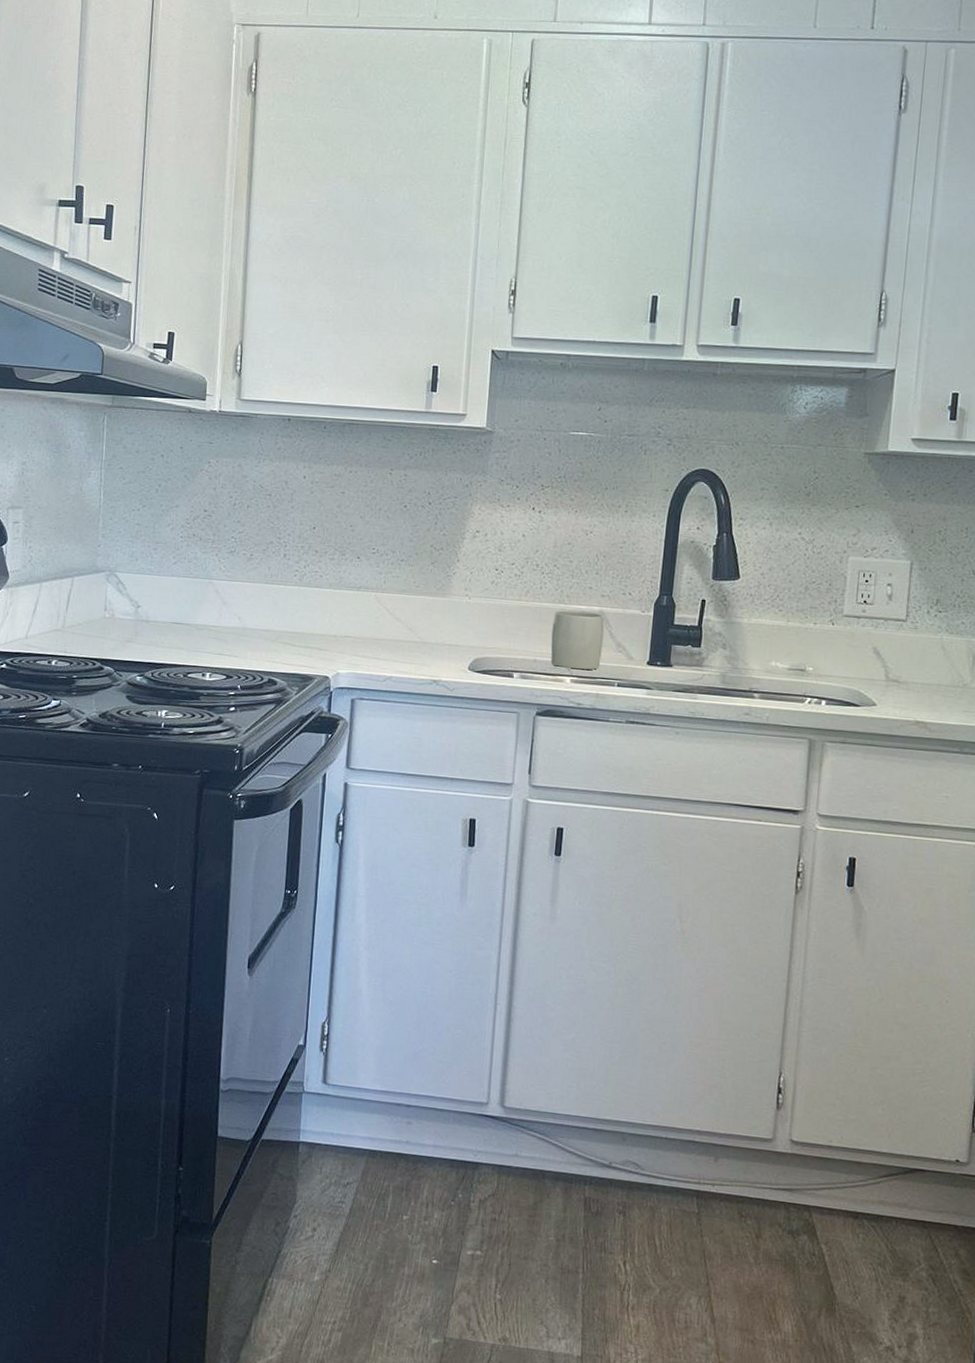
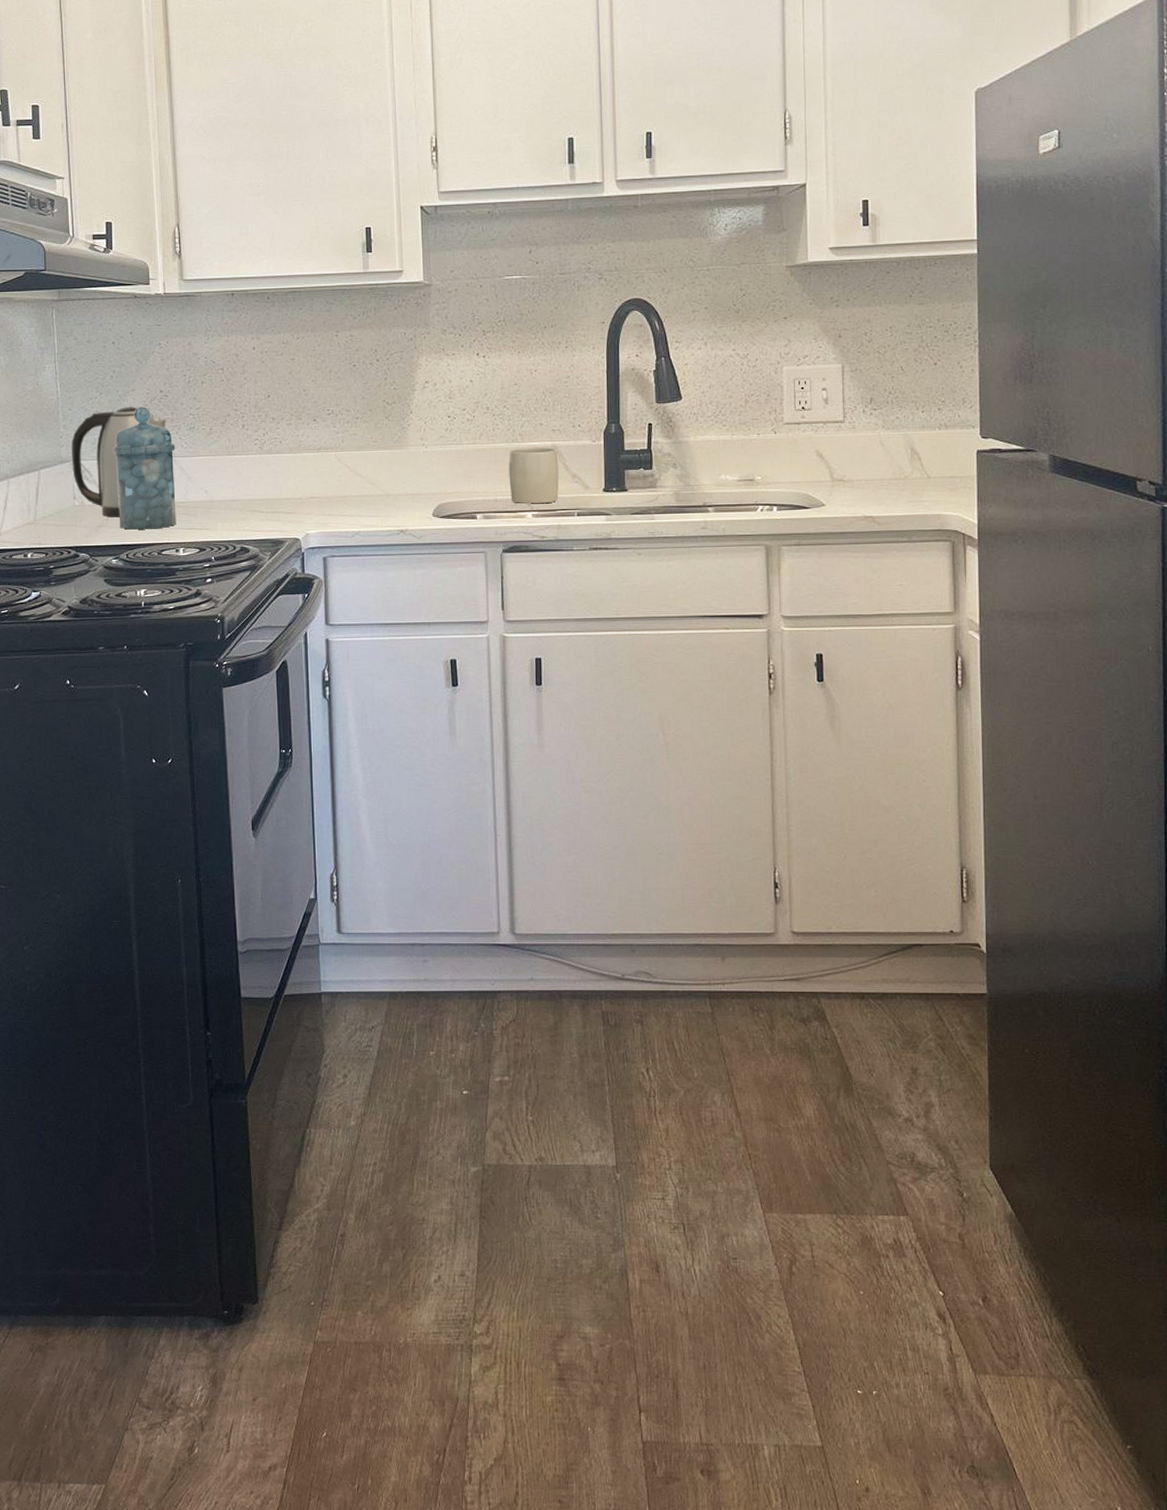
kettle: none [106,522,207,634] -> present [71,407,166,517]
canister: none [148,524,214,650] -> present [112,406,177,530]

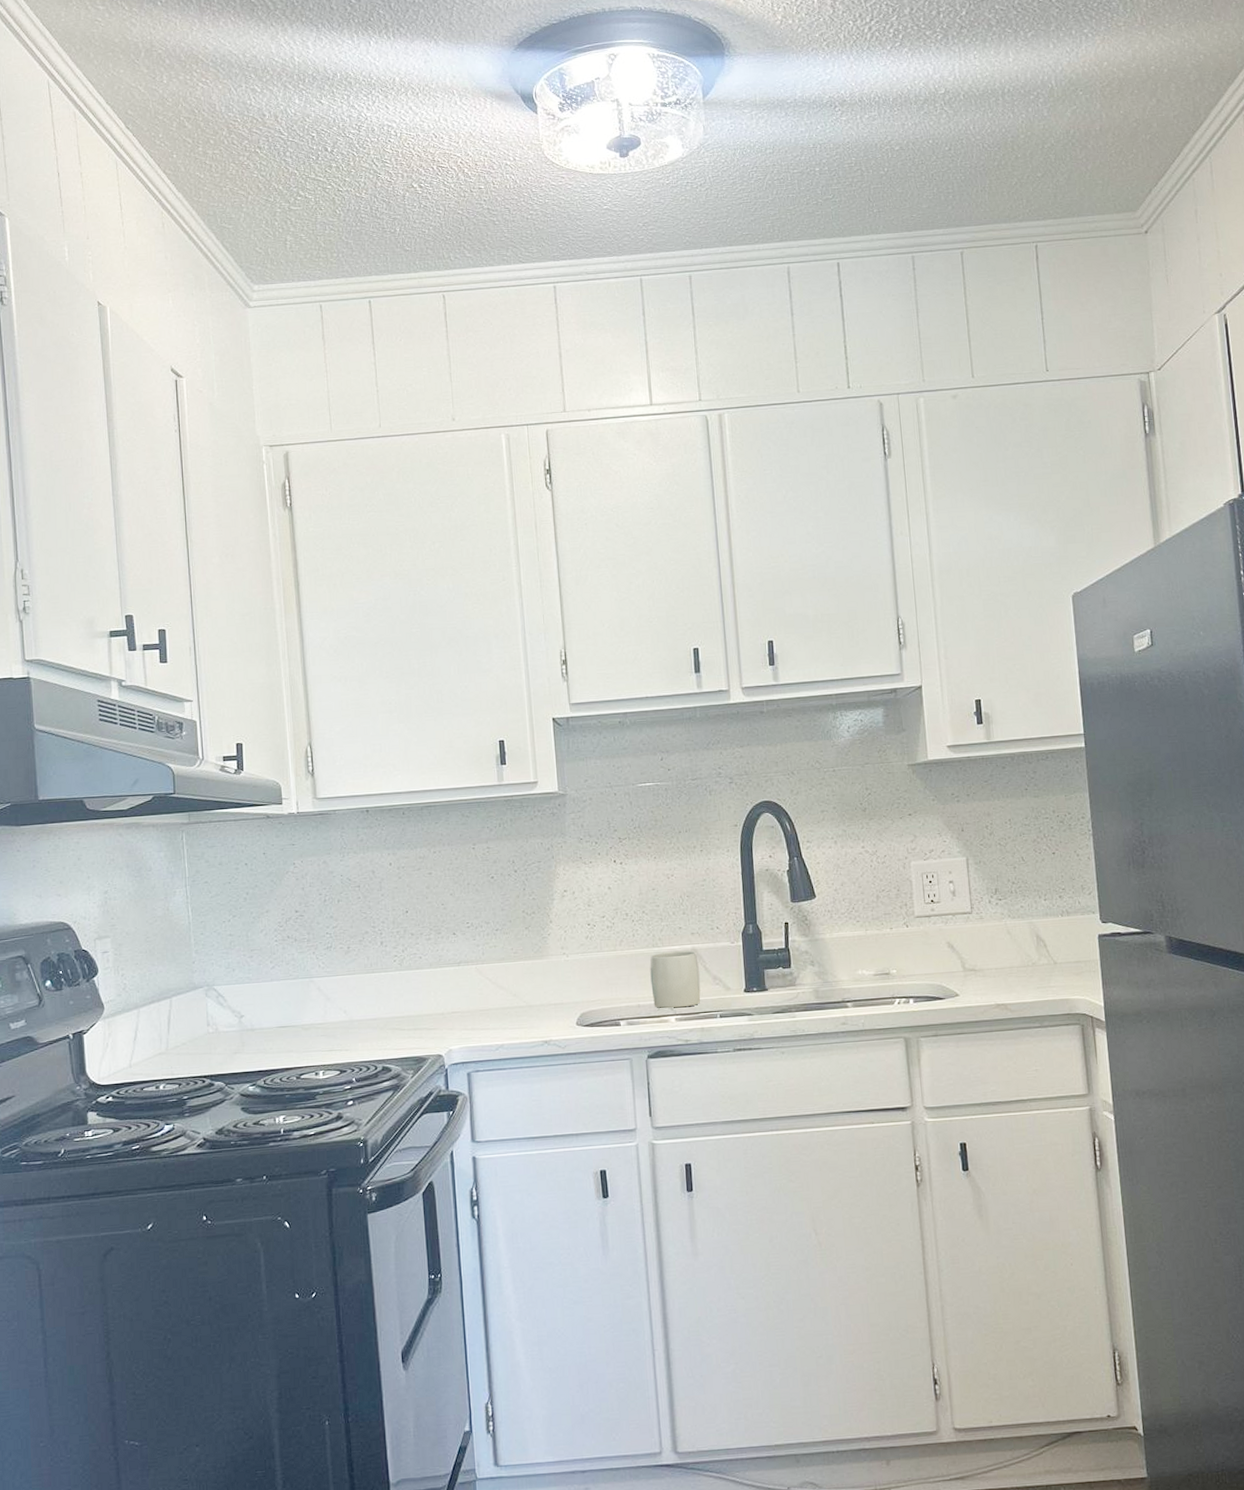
kettle: present [71,407,166,517] -> none [204,928,302,1043]
canister: present [112,406,177,530] -> none [247,927,315,1055]

